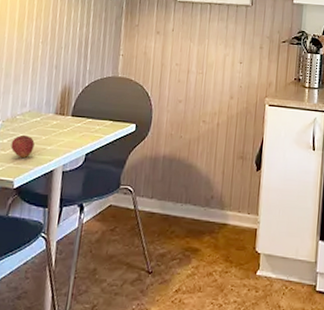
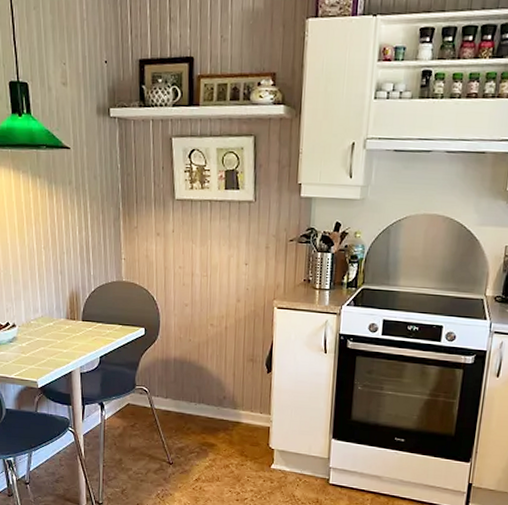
fruit: present [10,134,35,159] -> none [30,338,51,361]

